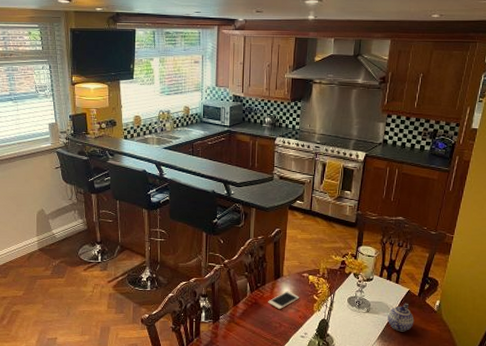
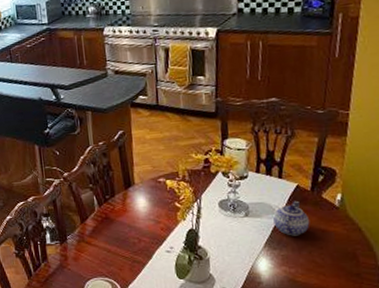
cell phone: present [268,291,300,310] -> none [121,200,159,223]

